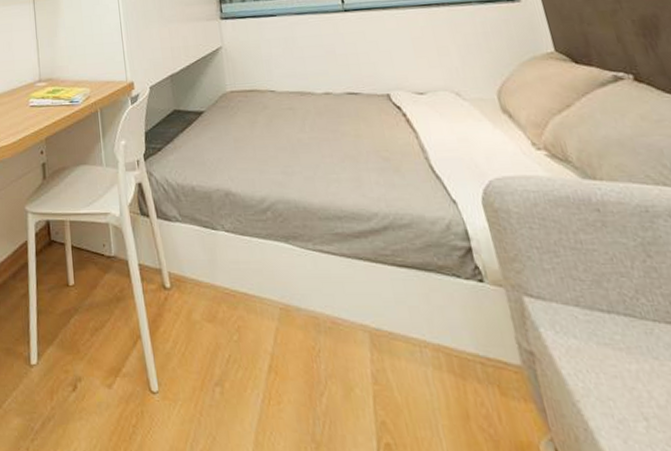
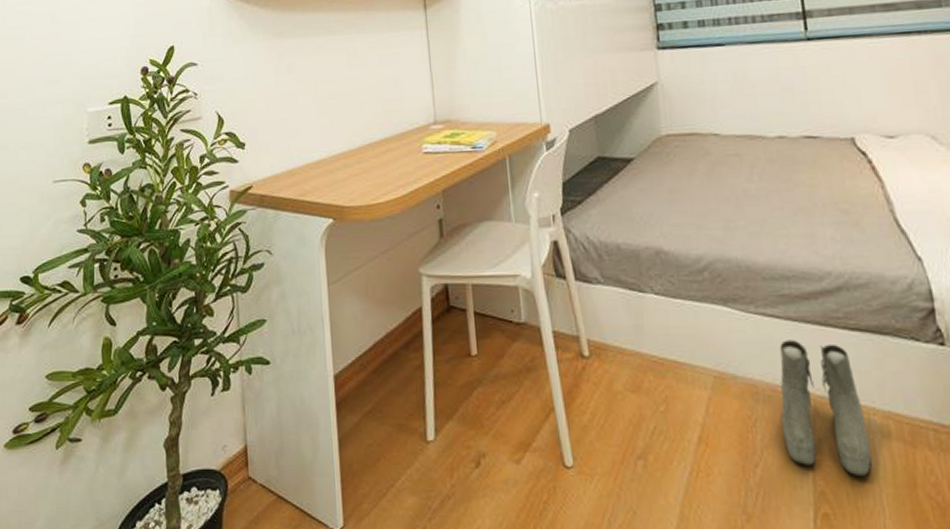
boots: none [336,275,427,408] -> present [779,340,872,477]

